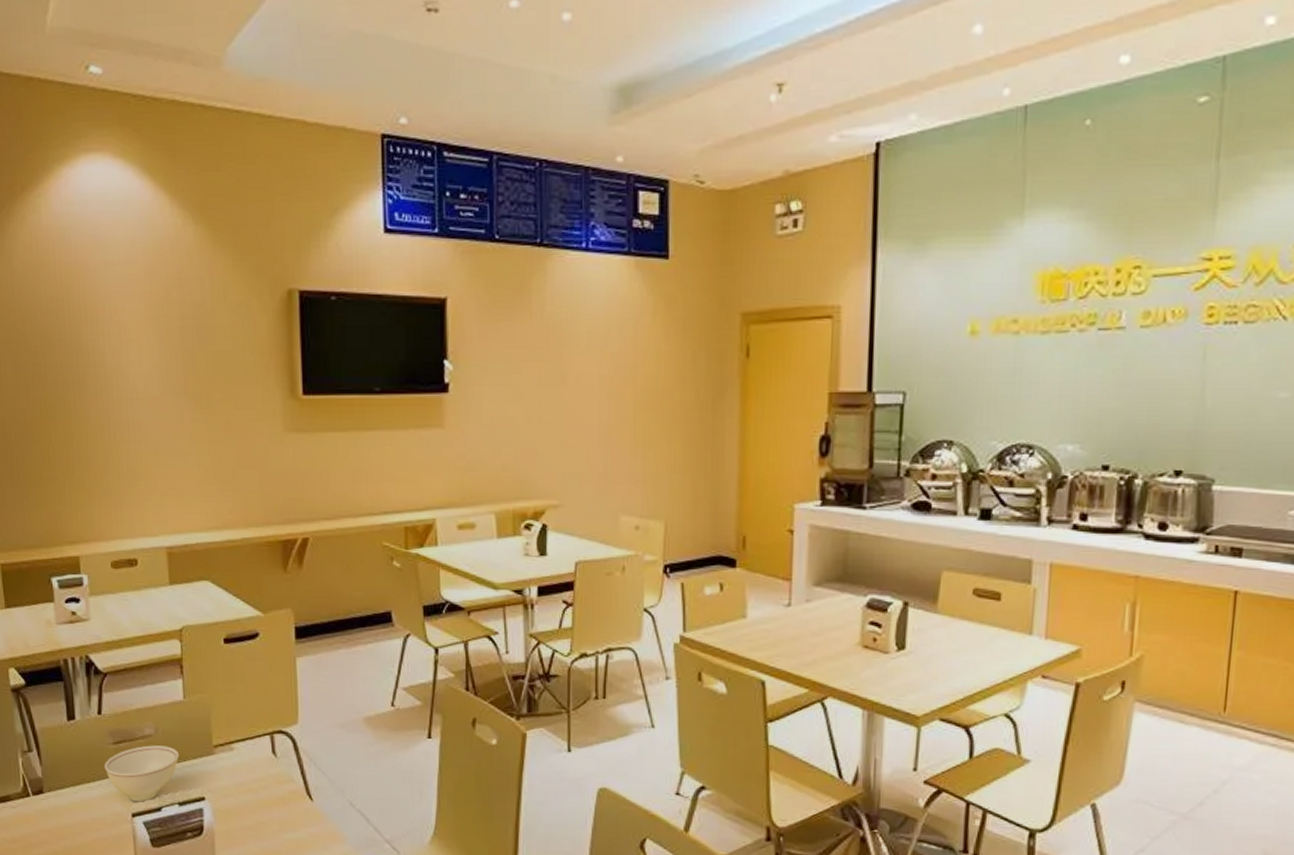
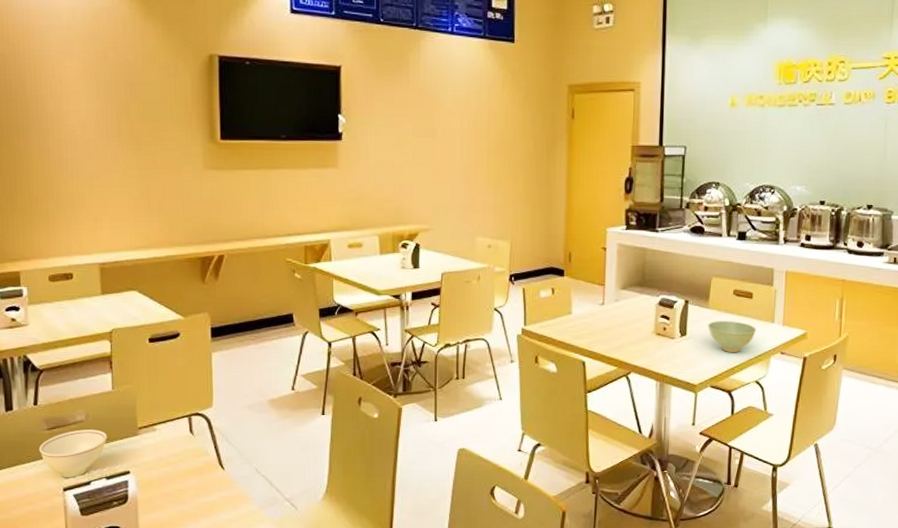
bowl: none [936,630,1007,675] -> present [708,321,757,353]

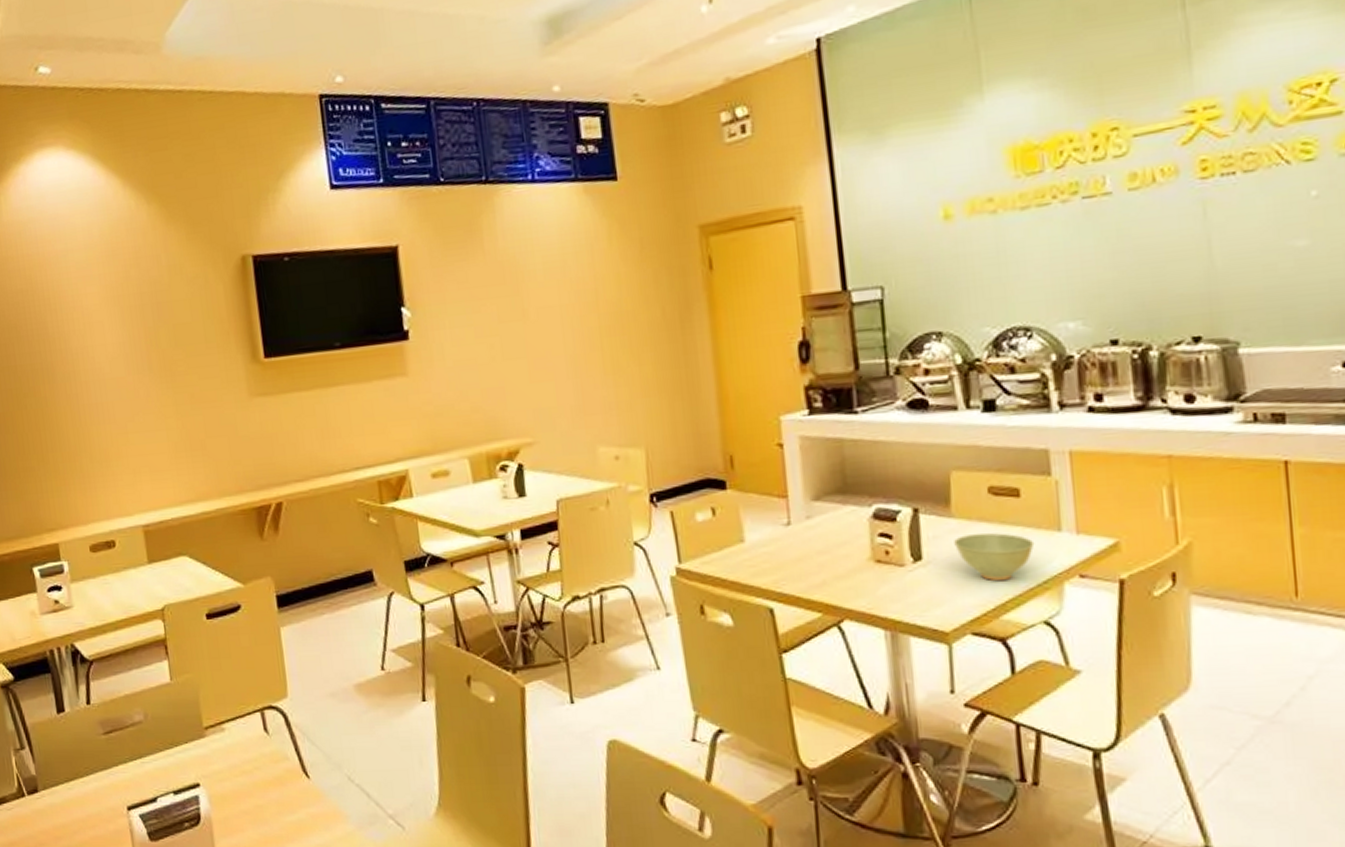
bowl: present [38,429,108,478] -> none [96,732,171,794]

